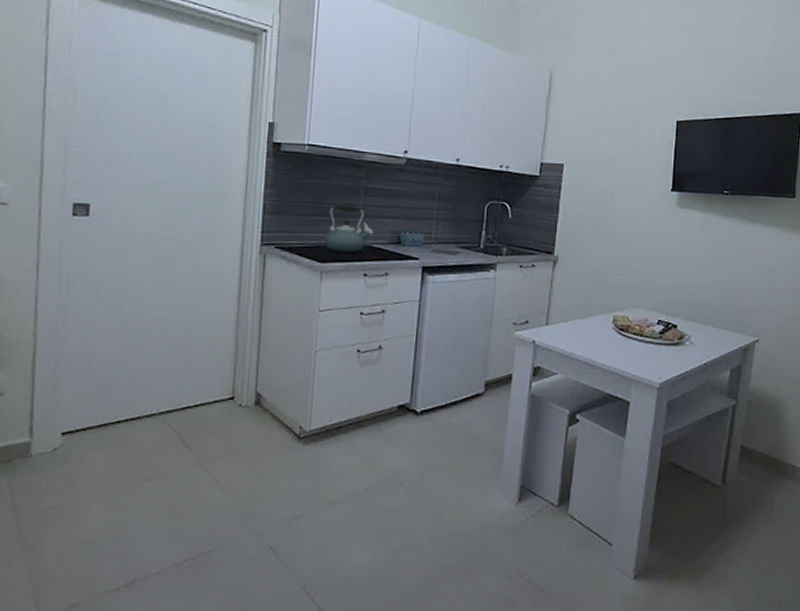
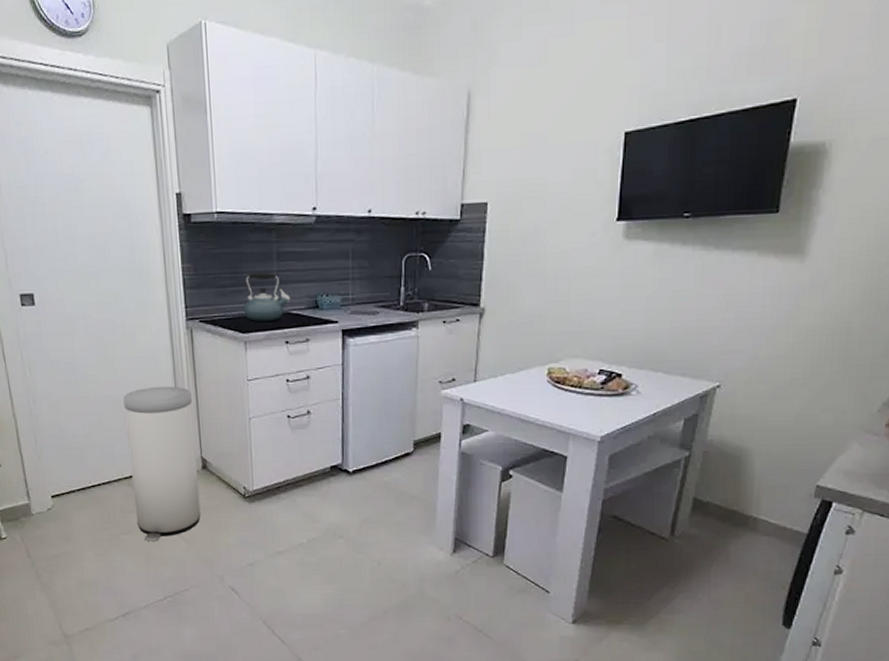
pedal bin: none [166,311,255,490] -> present [123,386,201,542]

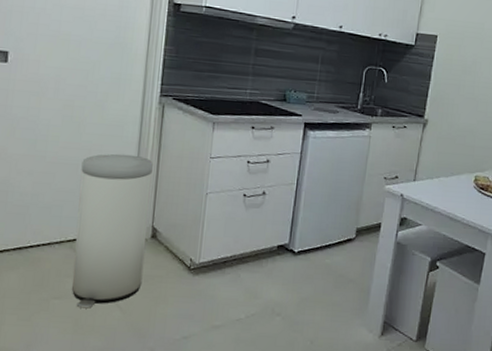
kettle: present [243,272,291,322] -> none [216,62,263,108]

